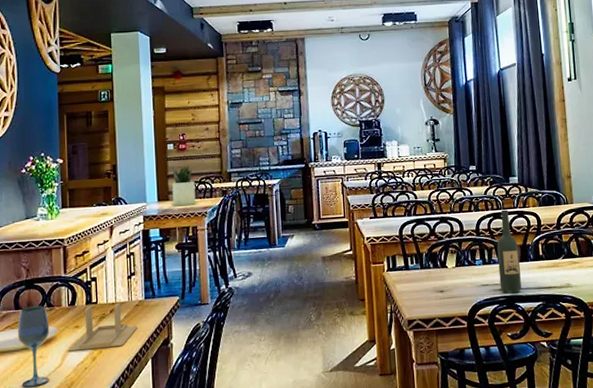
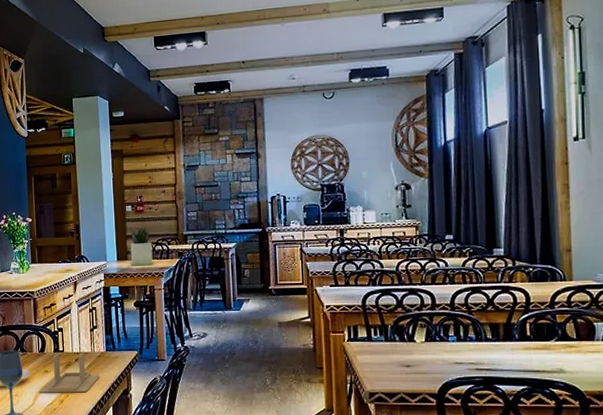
wine bottle: present [497,209,522,293] -> none [475,284,503,374]

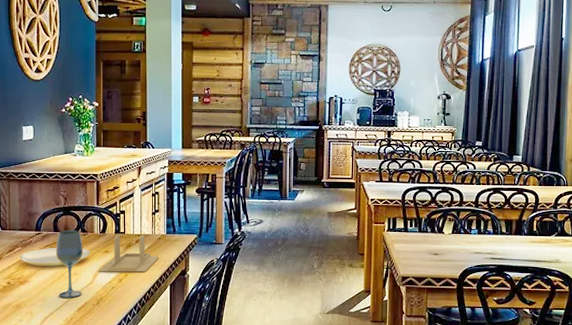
planter: present [129,227,155,266] -> none [193,118,218,155]

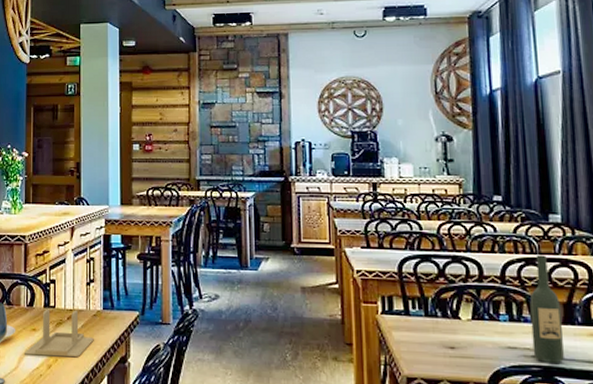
wine bottle: none [492,185,514,262] -> present [529,255,564,363]

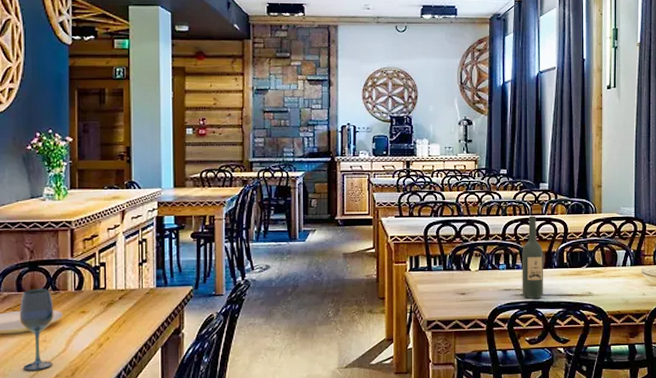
napkin holder: present [25,310,94,358] -> none [73,289,147,337]

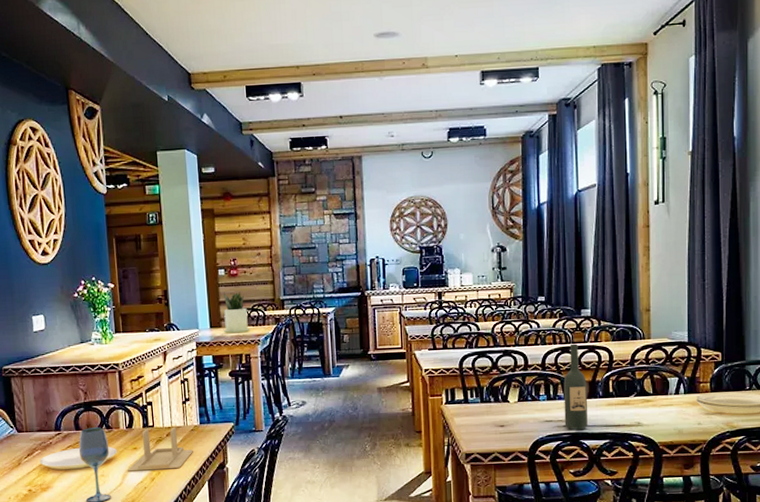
napkin holder: none [73,289,147,337] -> present [128,427,193,472]
planter: none [187,152,217,194] -> present [223,292,251,334]

